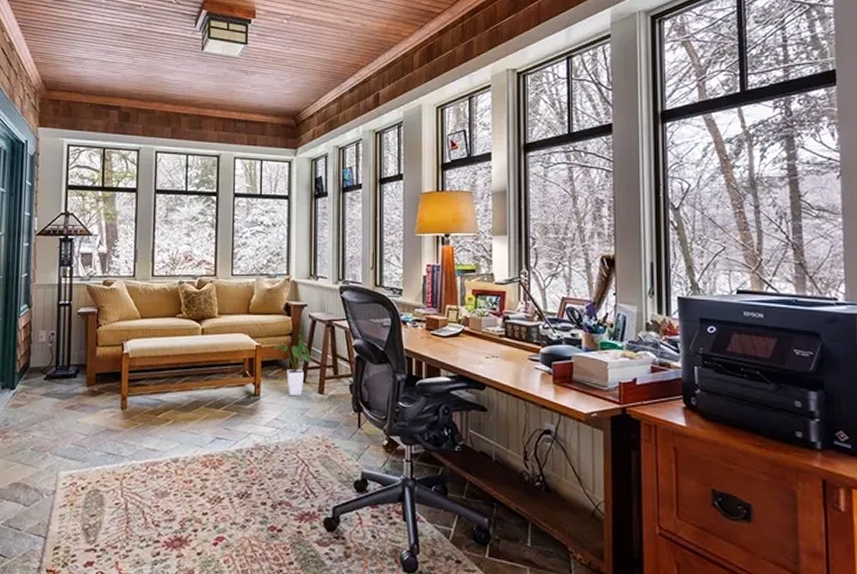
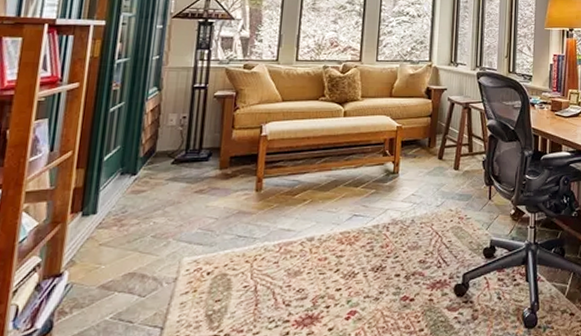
house plant: present [274,335,311,396] -> none [414,116,448,173]

